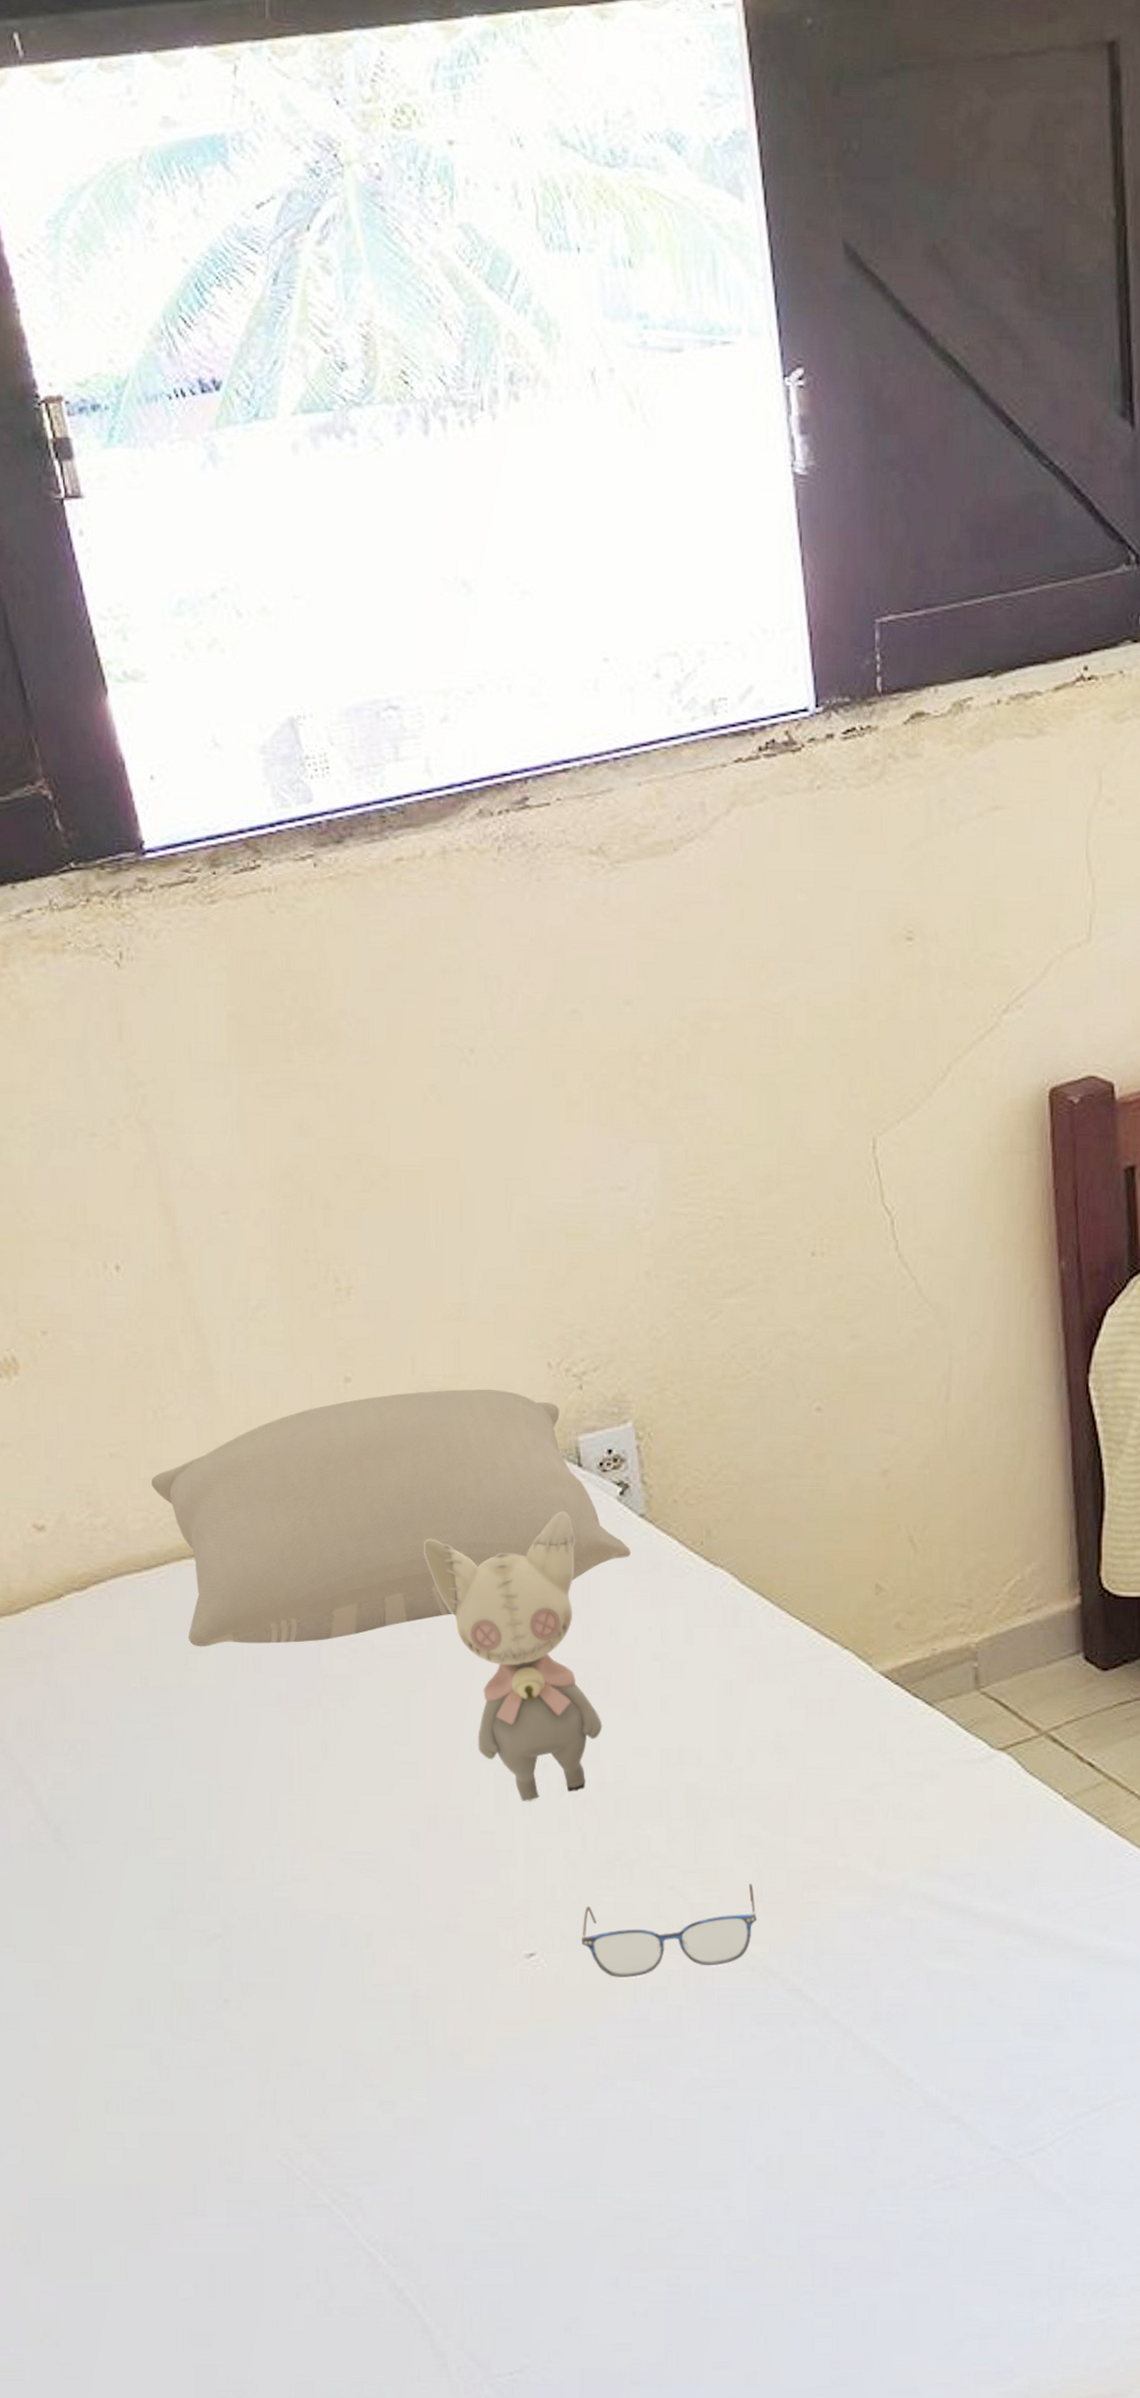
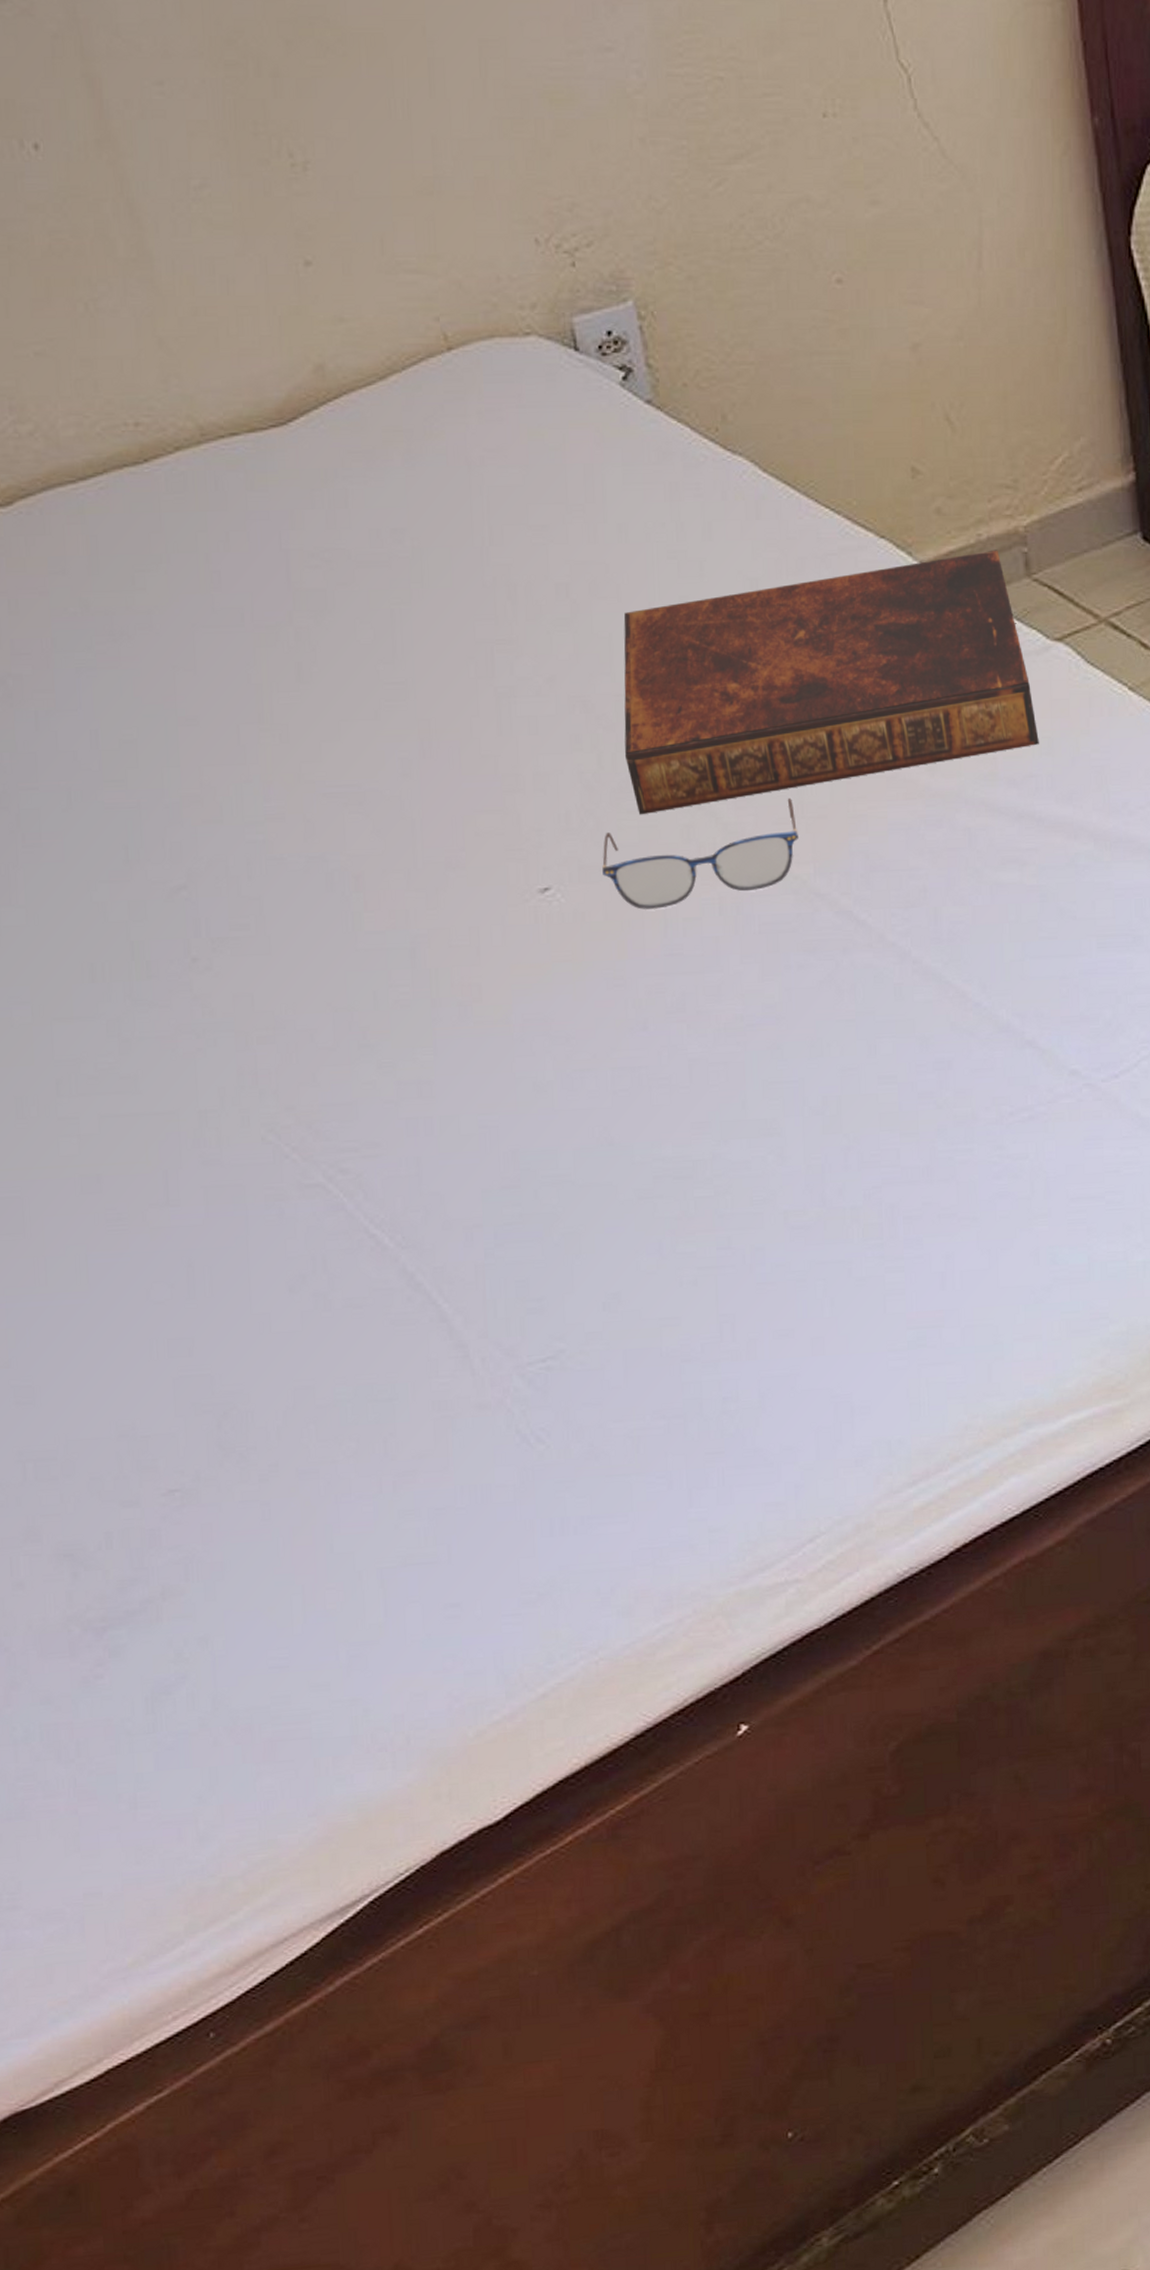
pillow: present [150,1389,630,1647] -> none [83,269,638,565]
stuffed animal: present [423,1512,603,1801] -> none [402,400,615,719]
book: none [607,1663,979,1892] -> present [623,549,1039,815]

